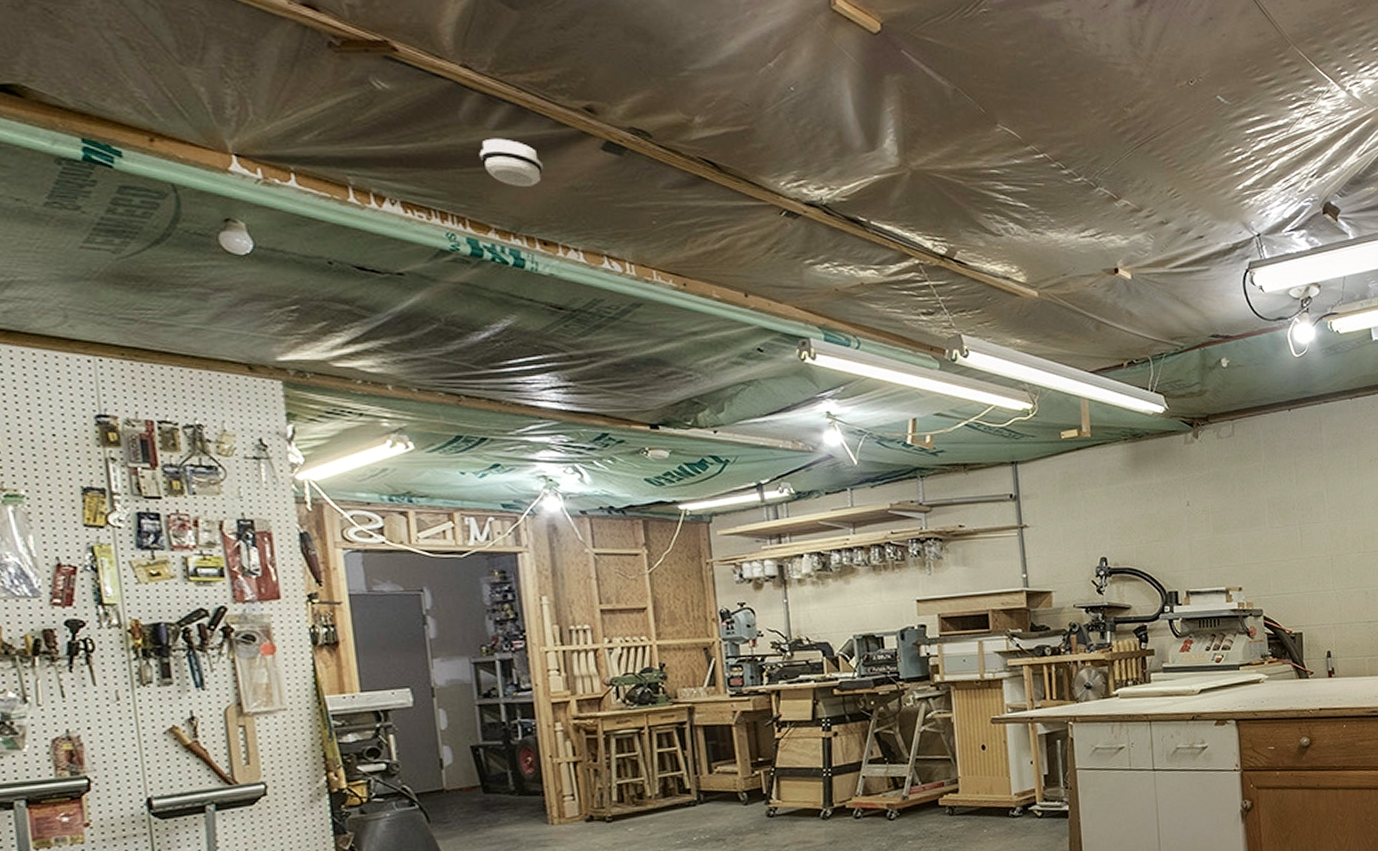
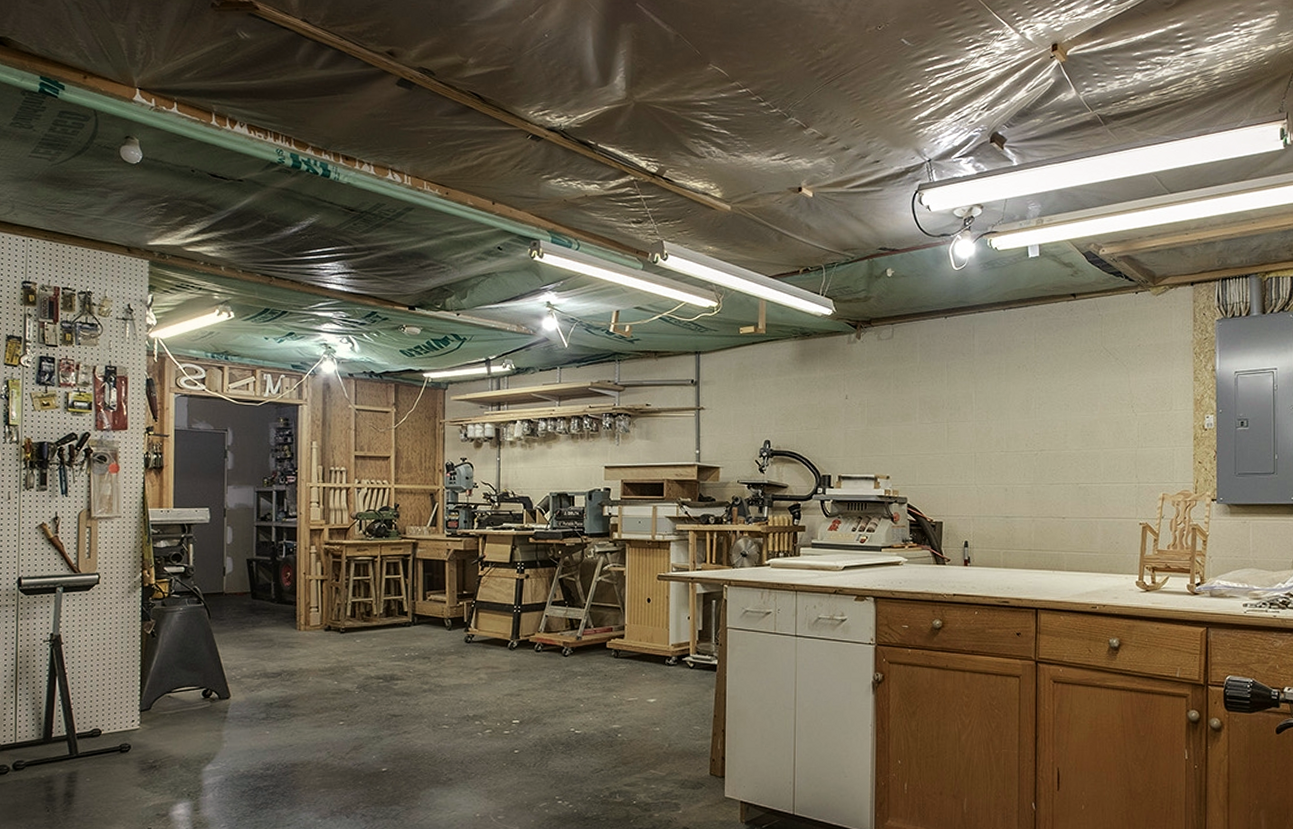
smoke detector: present [479,138,544,186] -> none [307,76,353,113]

